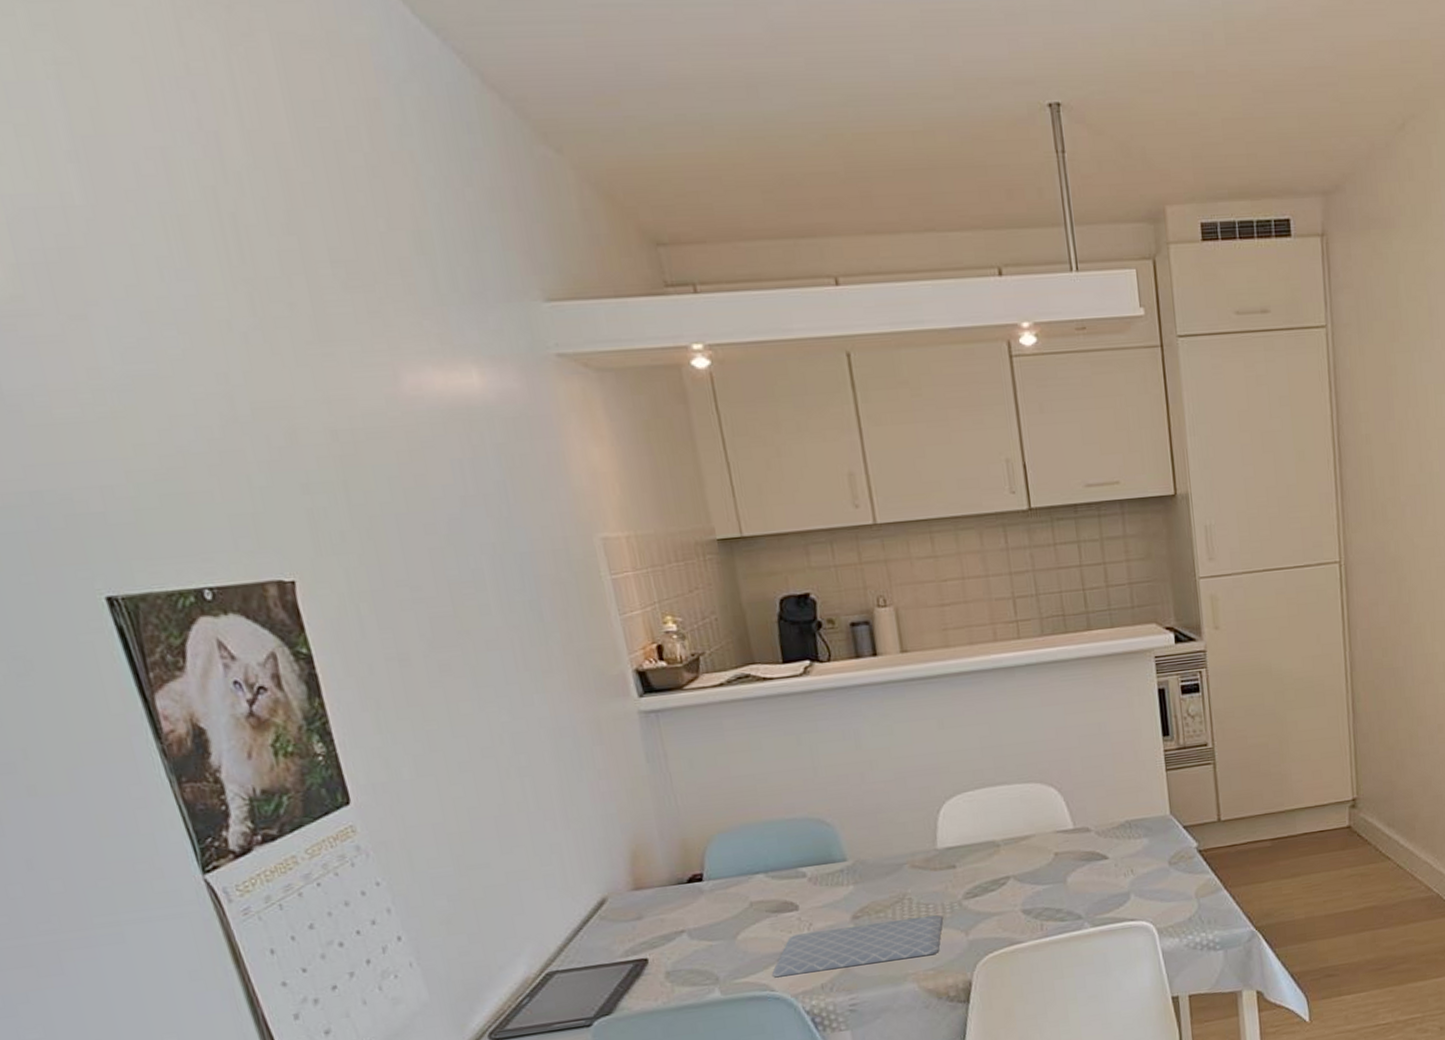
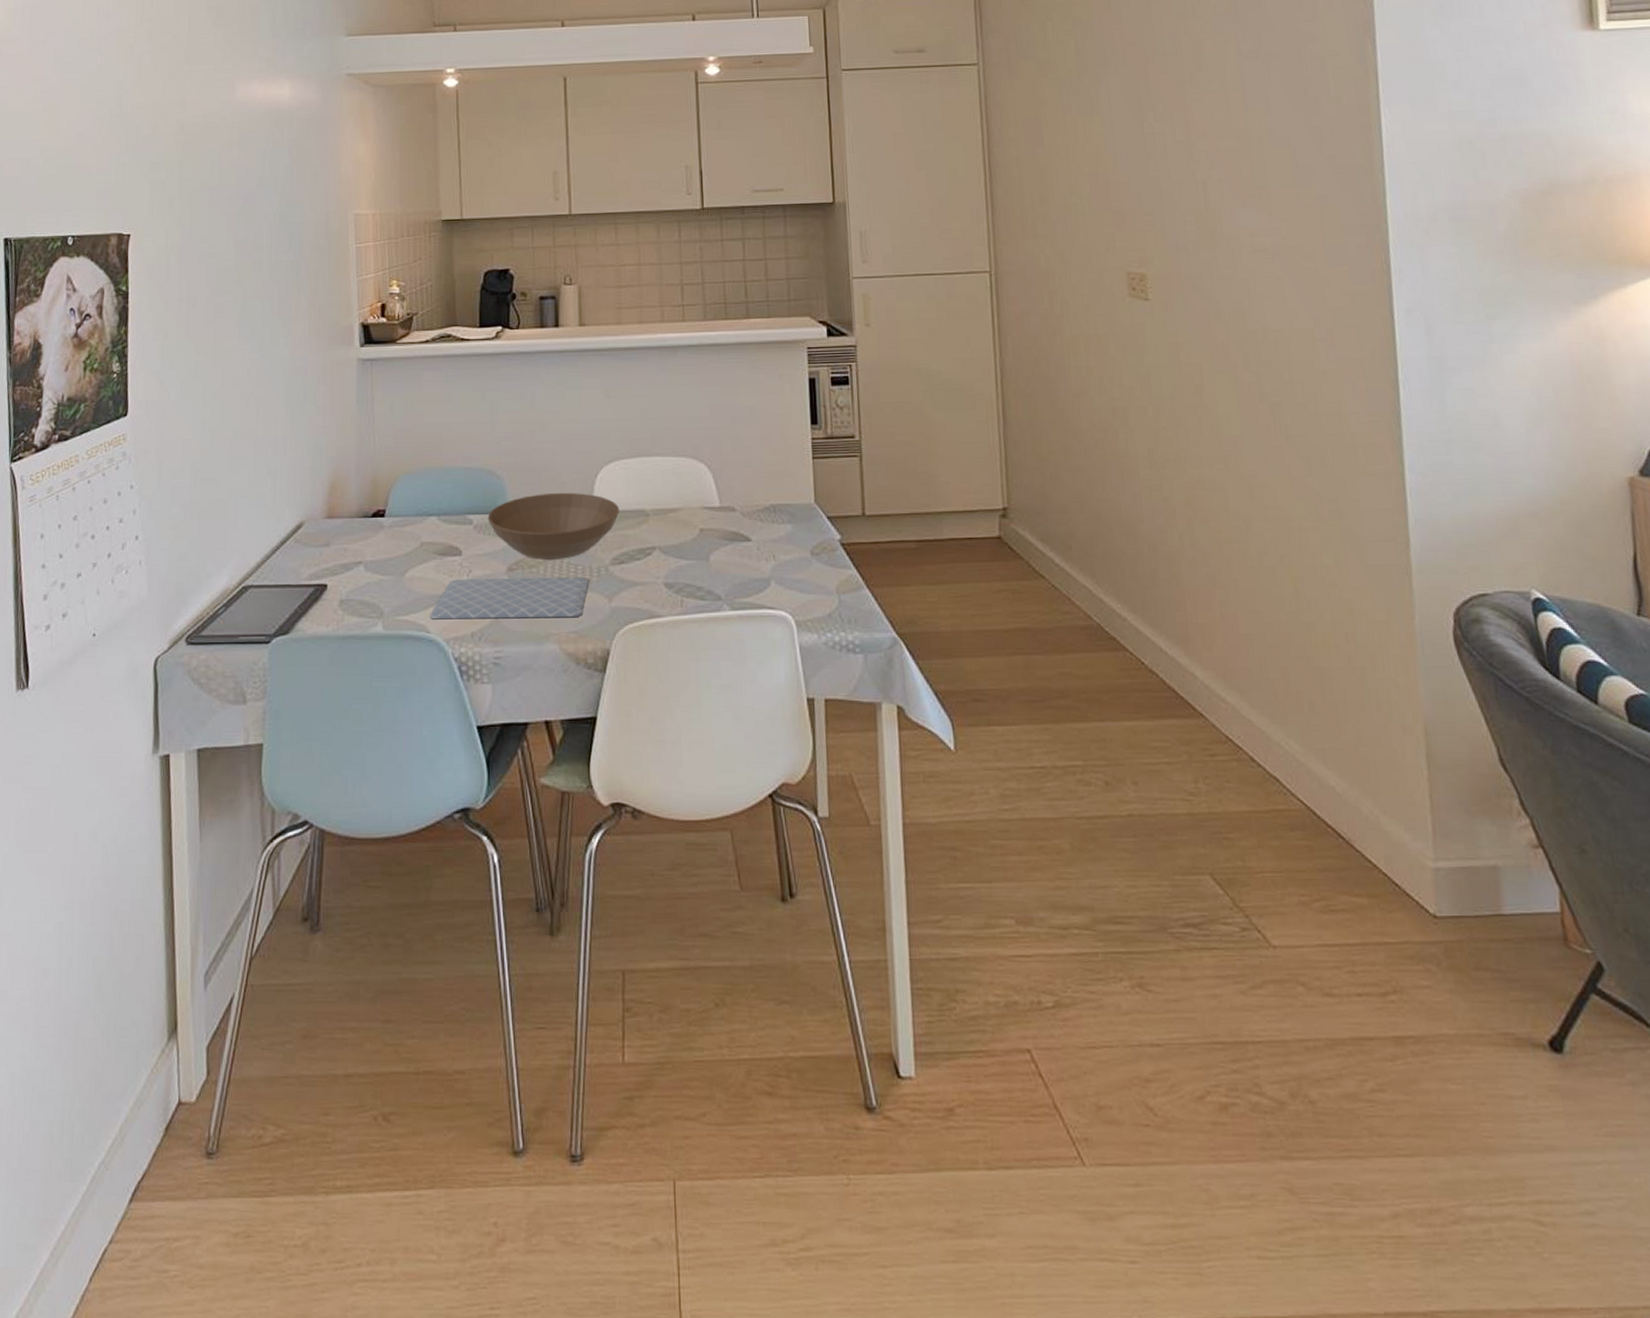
bowl: none [822,831,968,904] -> present [487,492,620,560]

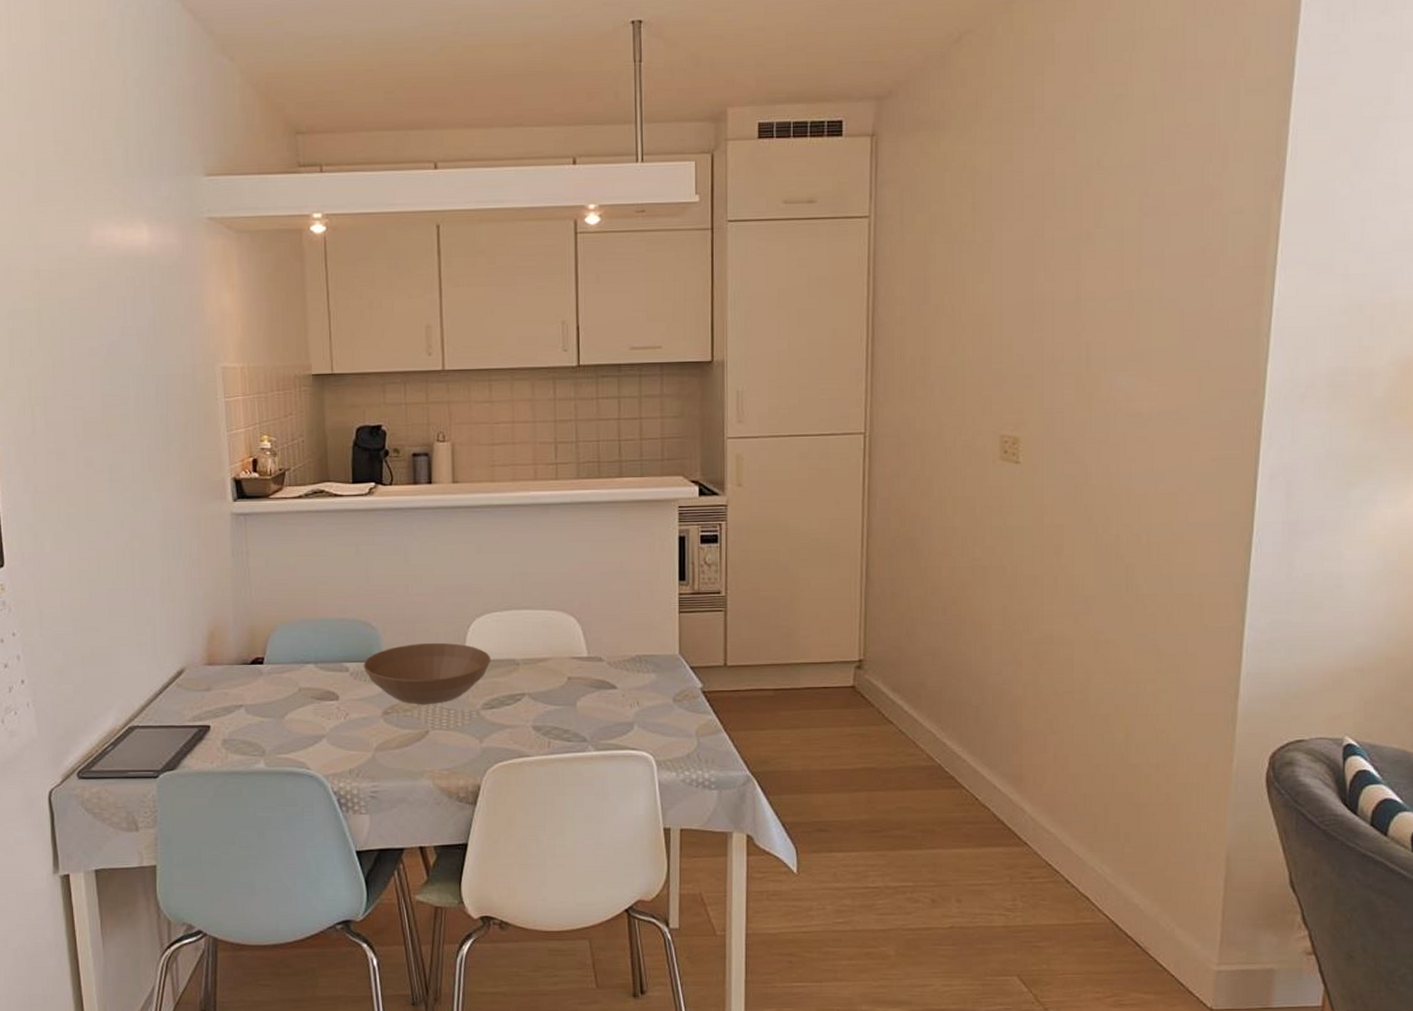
placemat: present [429,577,589,620] -> none [309,721,461,758]

